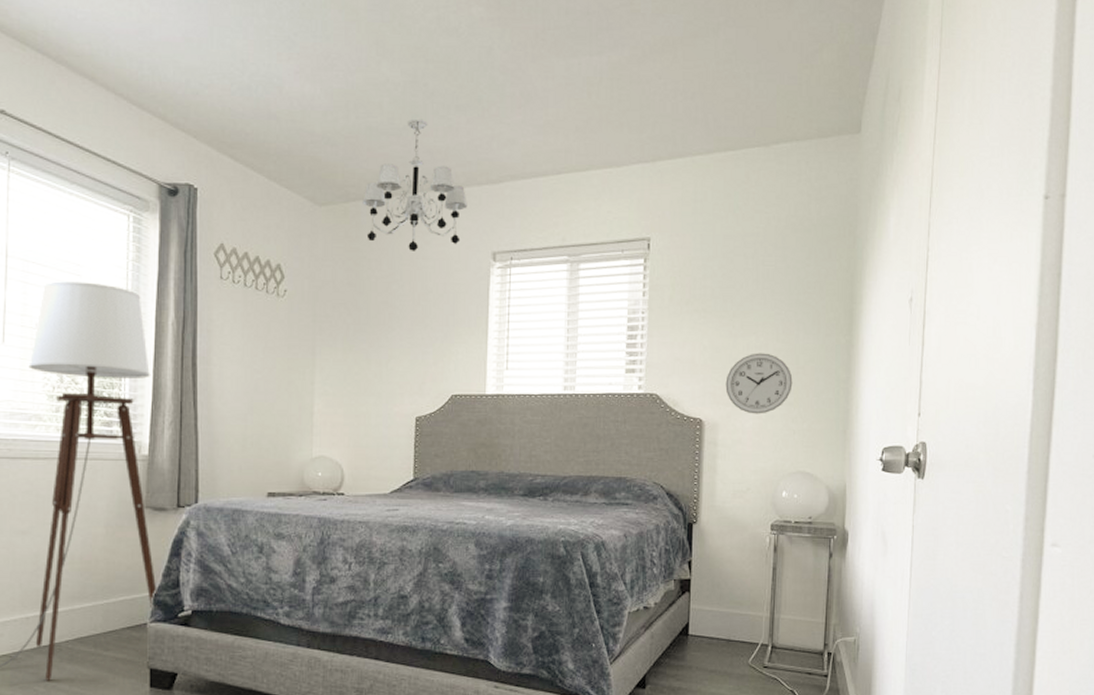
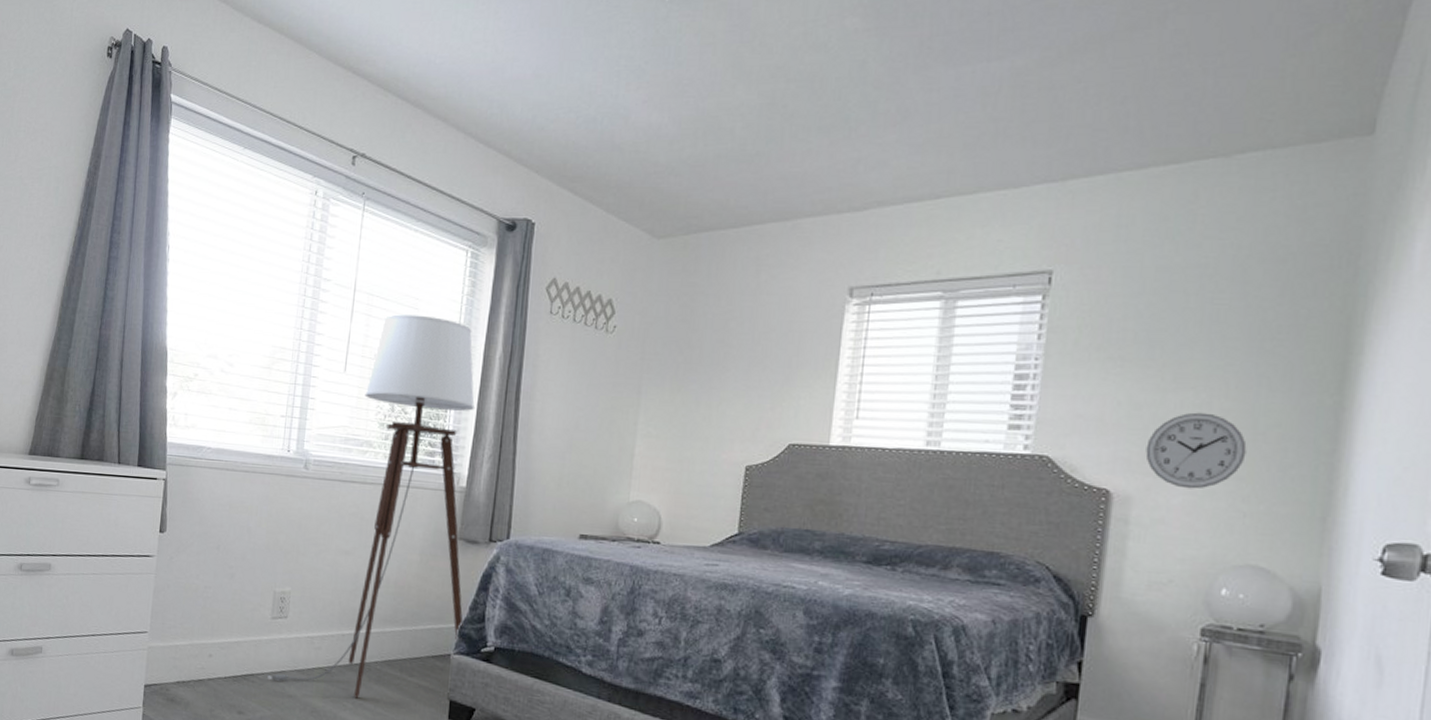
chandelier: present [362,119,468,251] -> none [704,143,824,286]

